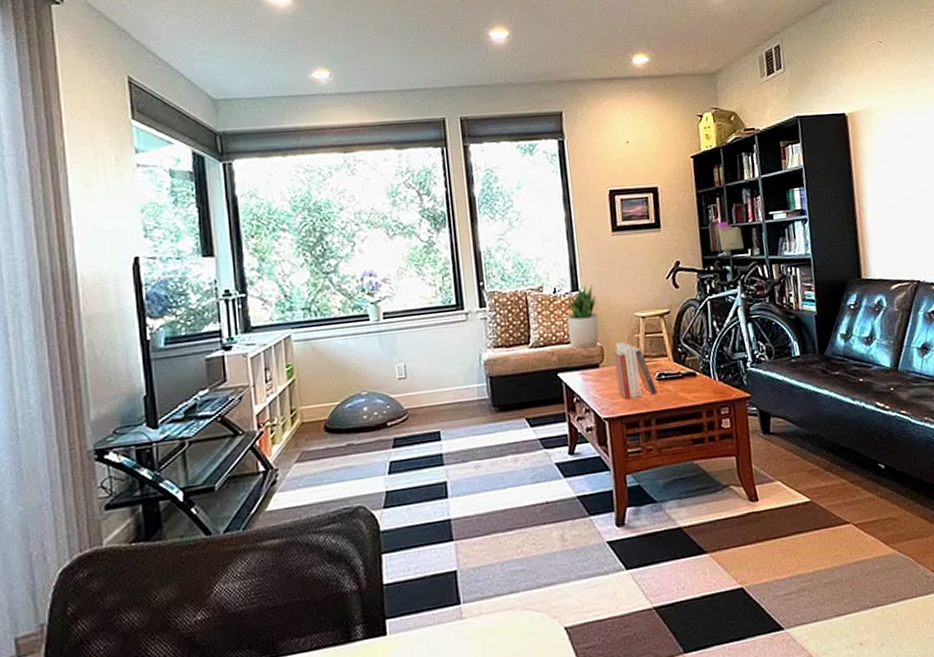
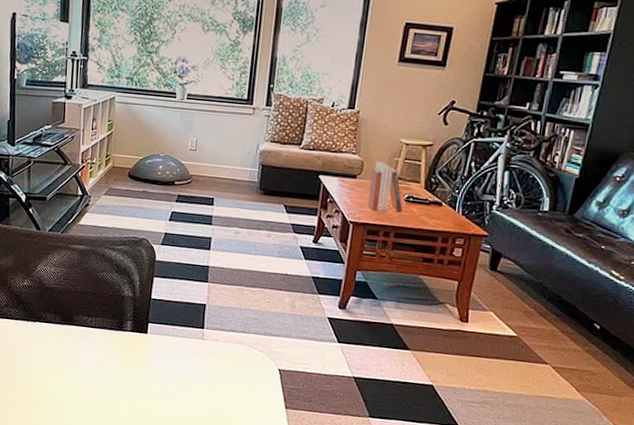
planter: present [566,285,599,349] -> none [335,106,369,161]
books: present [708,220,744,252] -> none [490,70,527,102]

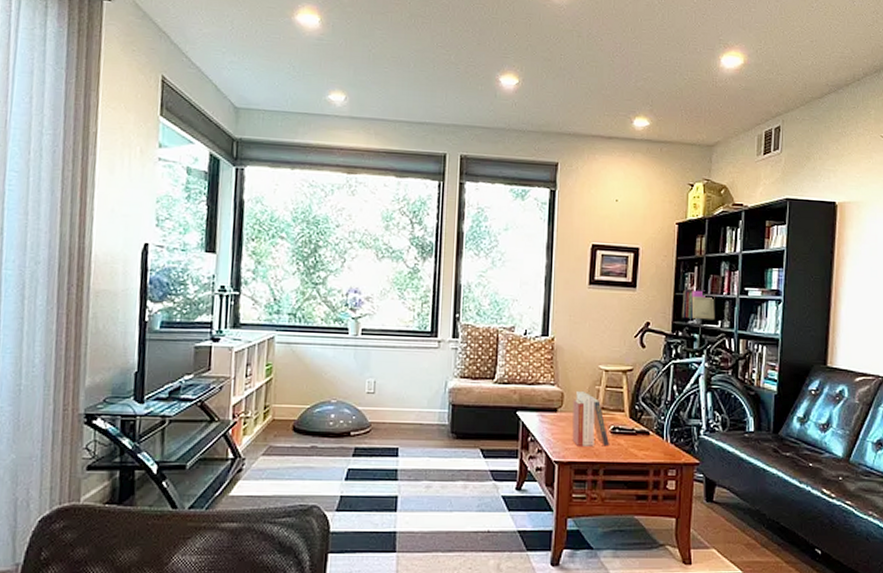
books: none [490,70,527,102] -> present [683,289,715,321]

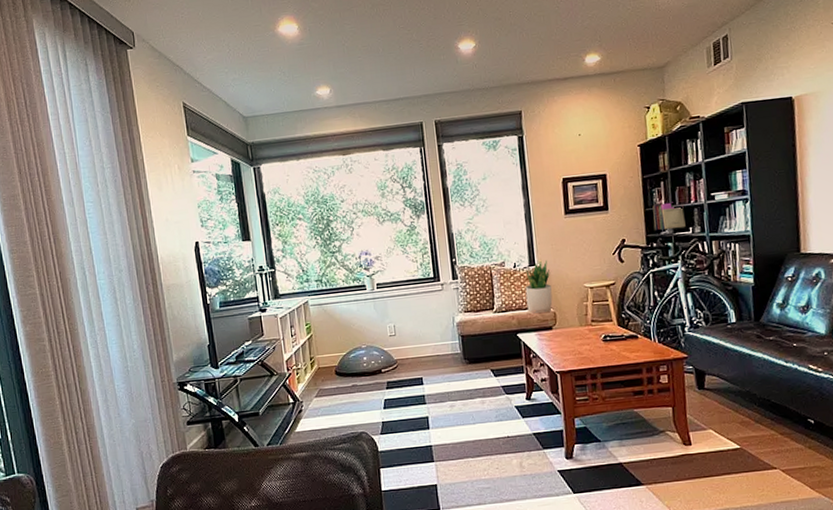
planter: none [532,332,565,392] -> present [525,261,553,314]
books: present [572,390,609,448] -> none [565,308,602,357]

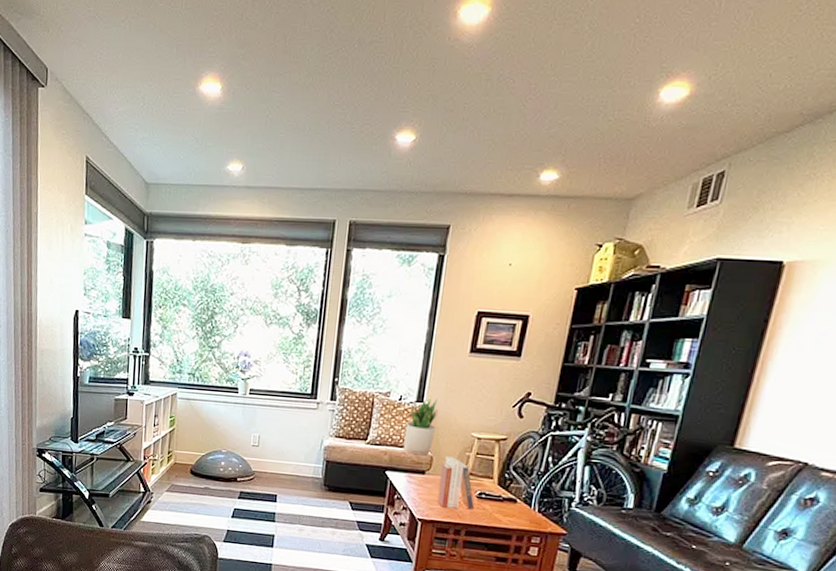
books: none [565,308,602,357] -> present [437,456,474,510]
books: present [652,202,686,231] -> none [569,360,610,393]

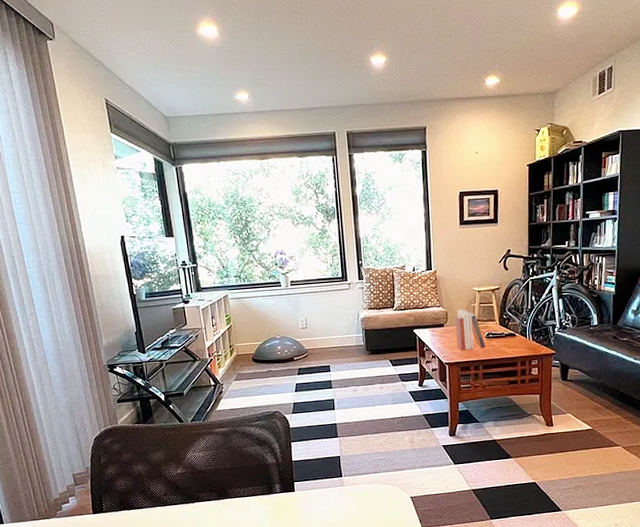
planter: present [403,399,438,456] -> none [422,266,445,313]

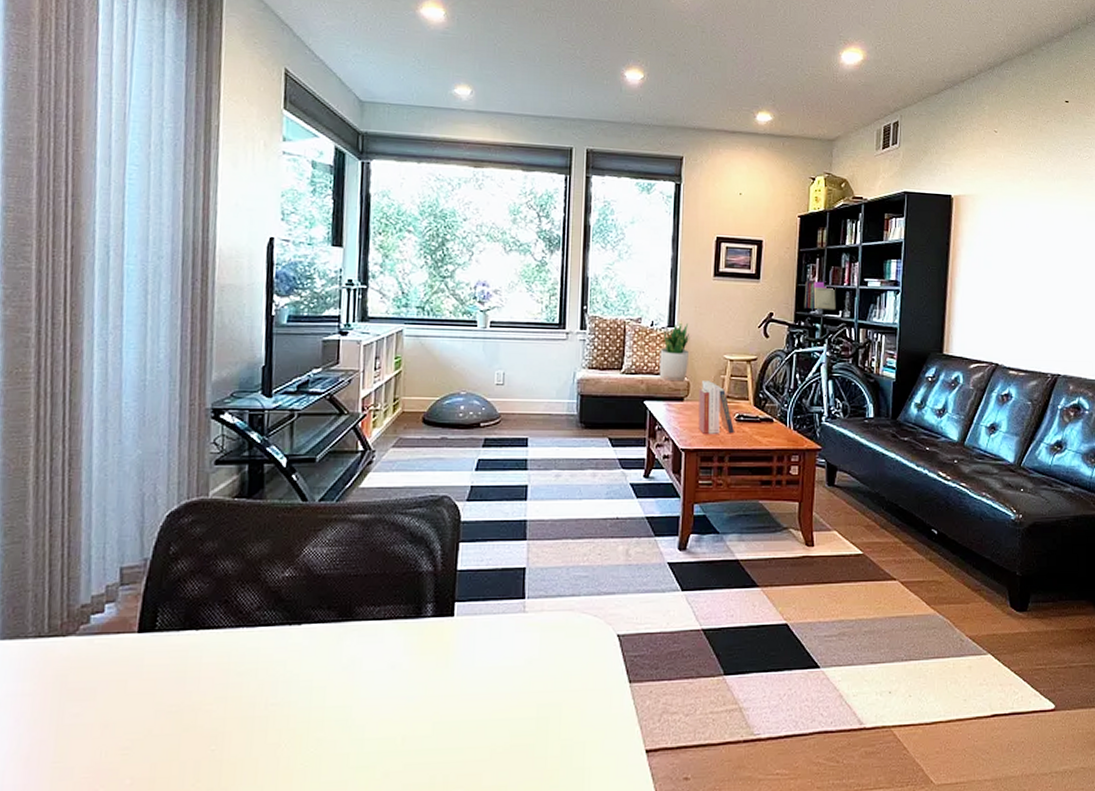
planter: none [422,266,445,313] -> present [659,323,690,382]
books: none [536,218,563,243] -> present [805,280,836,311]

